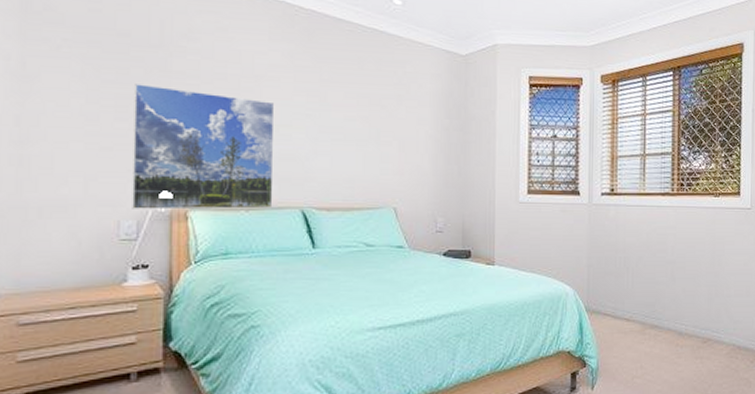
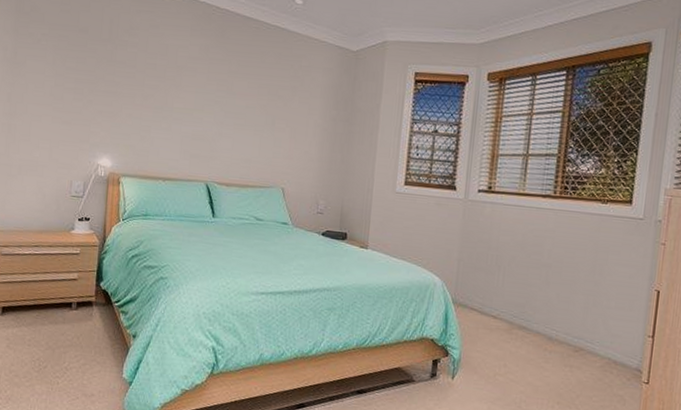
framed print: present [132,84,275,210] -> none [81,71,192,180]

